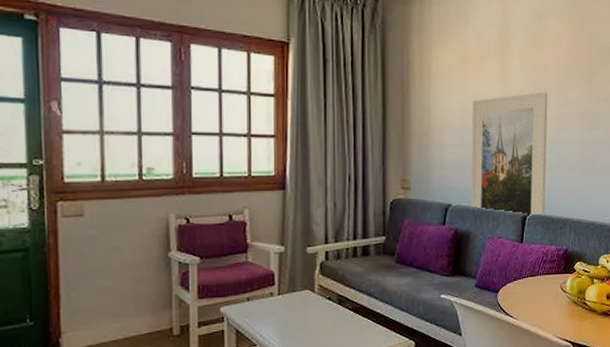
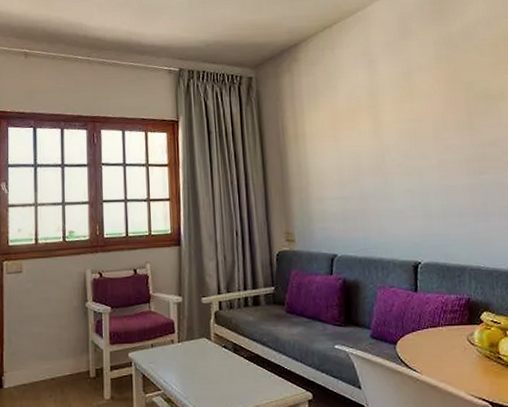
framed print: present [471,92,548,215] -> none [349,141,439,263]

